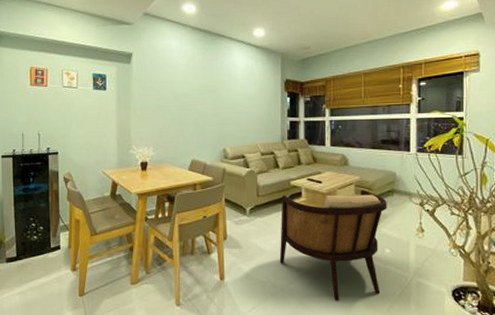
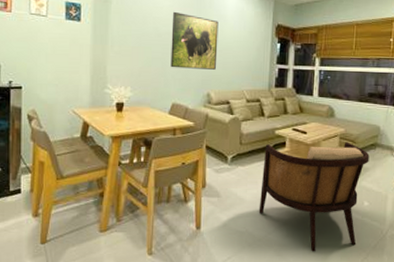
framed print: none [187,74,231,127] -> present [170,11,219,70]

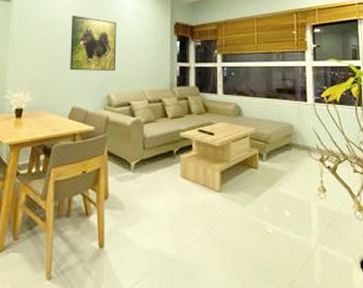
armchair: present [258,142,370,252] -> none [167,143,285,274]

